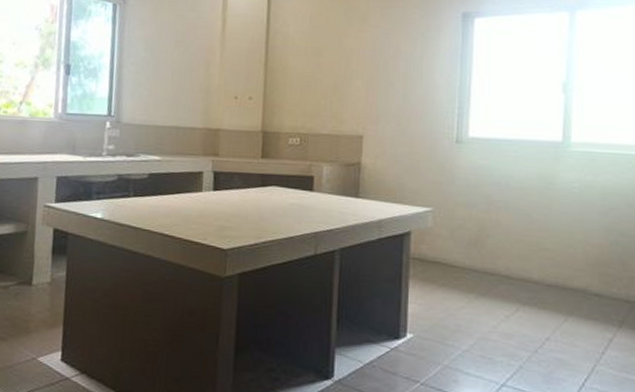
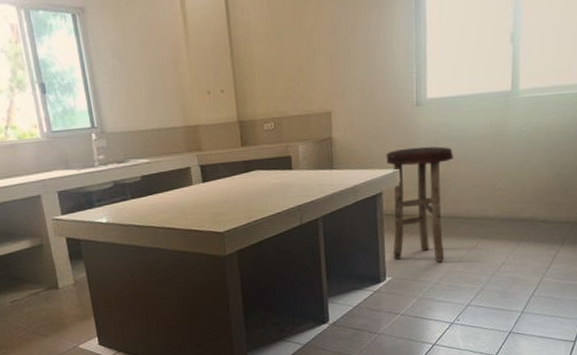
stool: none [417,186,494,325] -> present [386,146,453,262]

